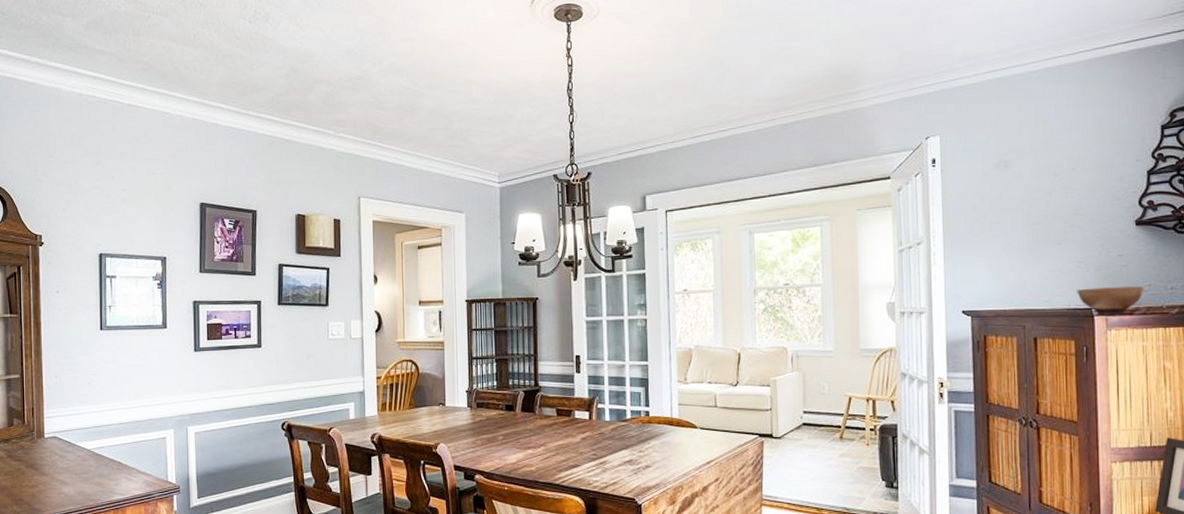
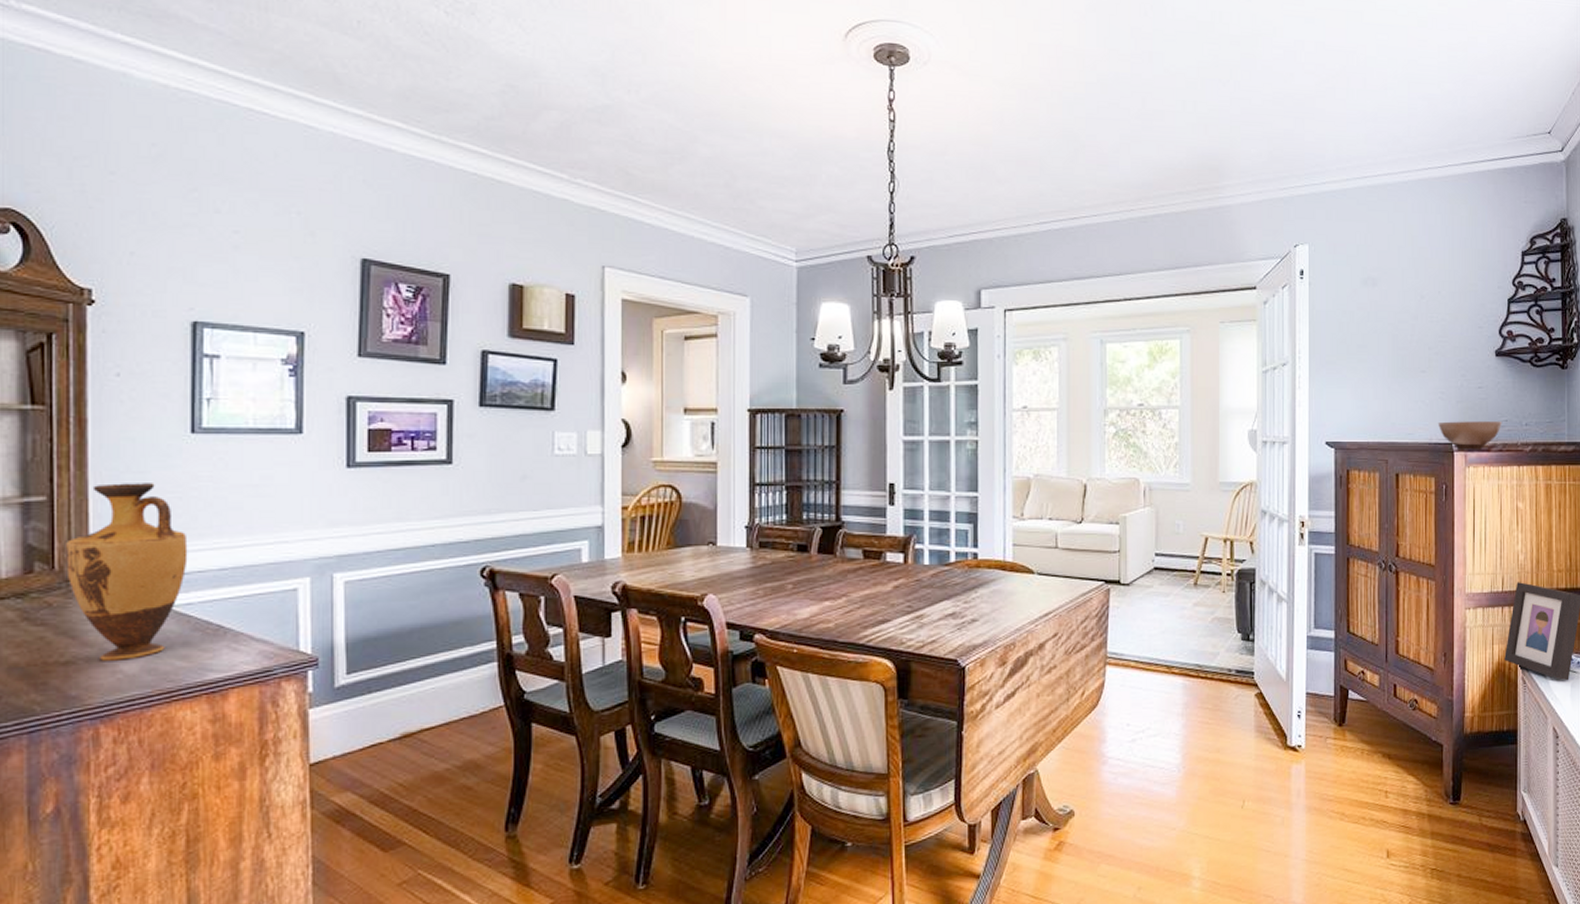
vase: none [31,365,100,485] -> present [66,483,188,661]

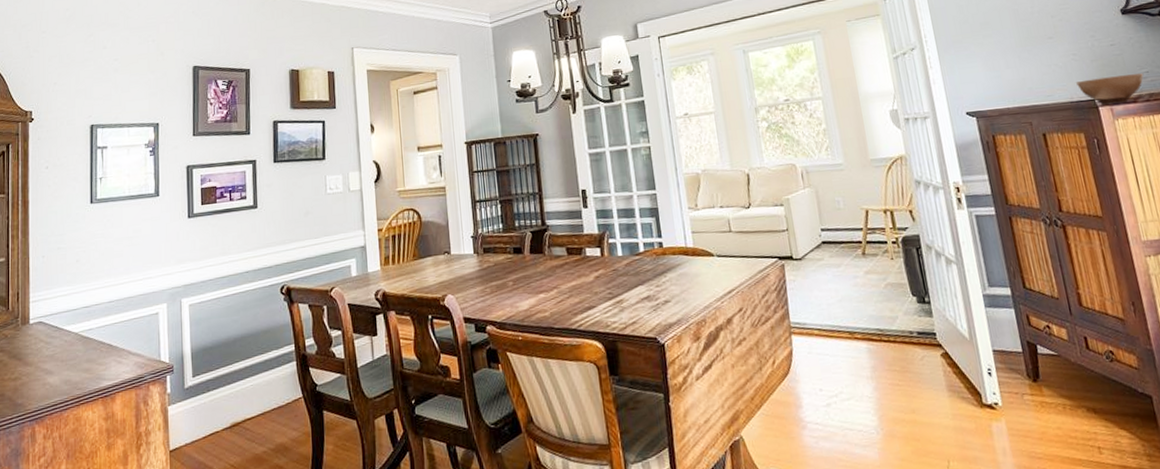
vase: present [66,483,188,661] -> none [16,242,89,376]

